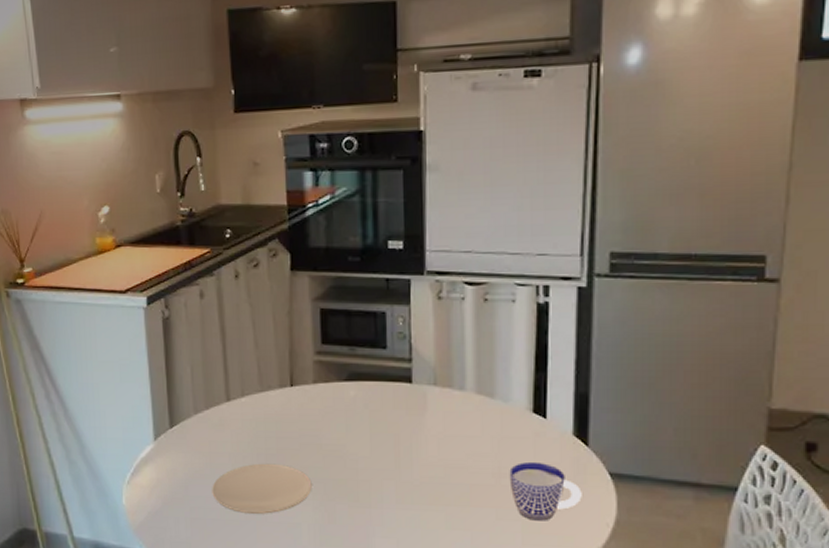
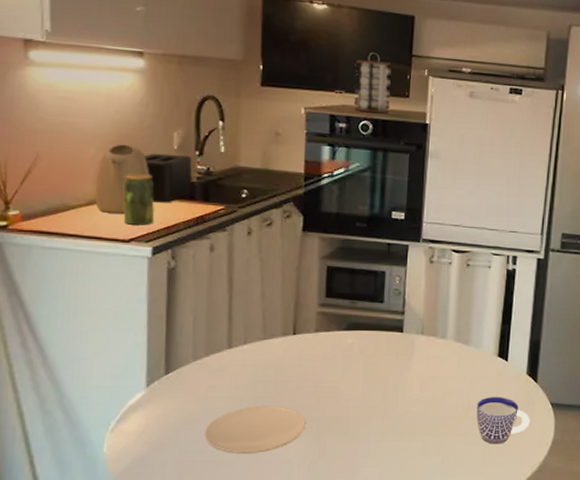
kettle: none [91,192,137,264] -> present [95,144,150,214]
jar: none [115,222,145,275] -> present [123,174,155,225]
toaster: none [131,197,178,250] -> present [144,153,192,203]
spice rack: none [332,53,376,127] -> present [353,51,391,114]

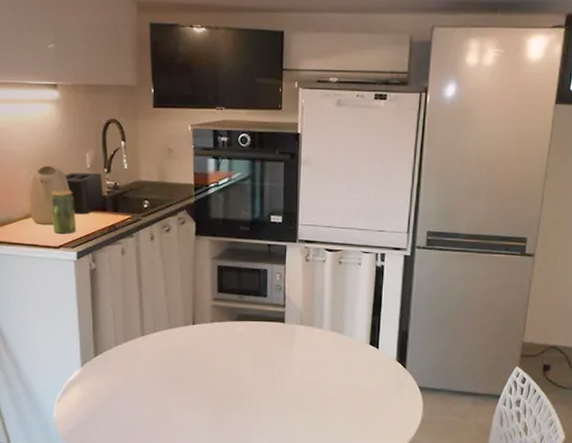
plate: present [204,405,306,453] -> none [128,383,207,422]
spice rack: present [353,51,391,114] -> none [232,68,266,126]
cup: present [476,396,530,444] -> none [351,379,400,422]

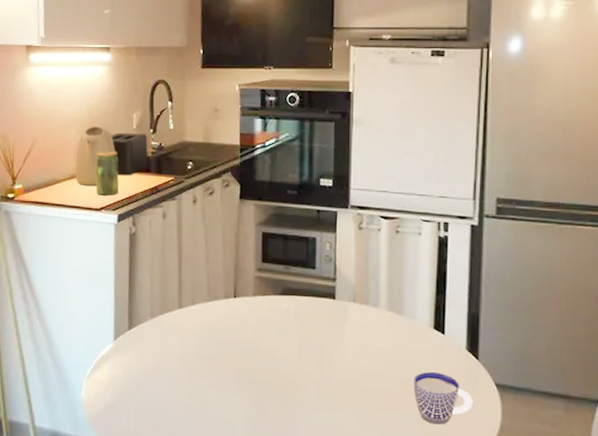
cup: none [351,379,400,422] -> present [413,371,473,425]

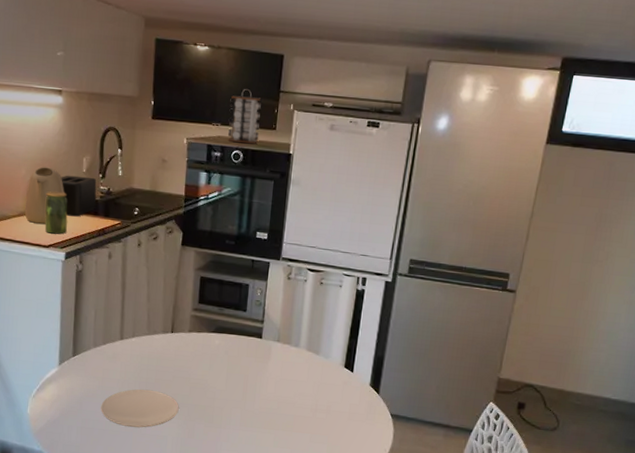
plate: none [161,364,247,411] -> present [101,389,179,428]
spice rack: none [281,28,315,85] -> present [228,88,262,144]
cup: present [413,371,473,425] -> none [322,402,371,445]

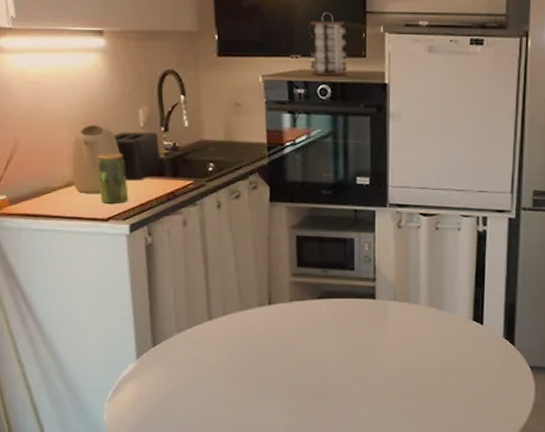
plate: present [101,389,179,428] -> none [194,374,287,420]

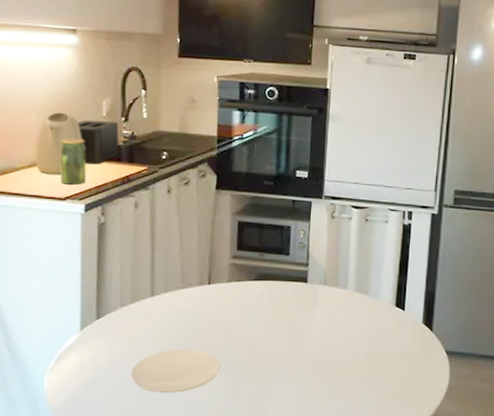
plate: none [194,374,287,420] -> present [131,349,220,392]
spice rack: present [309,11,348,76] -> none [261,23,295,80]

